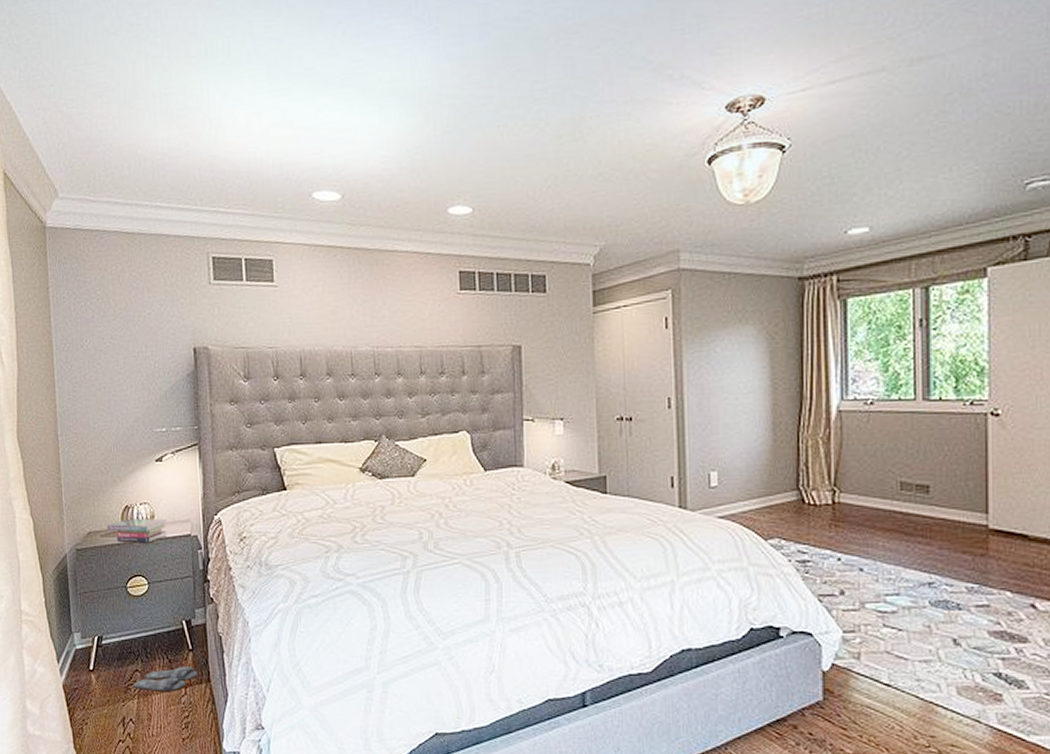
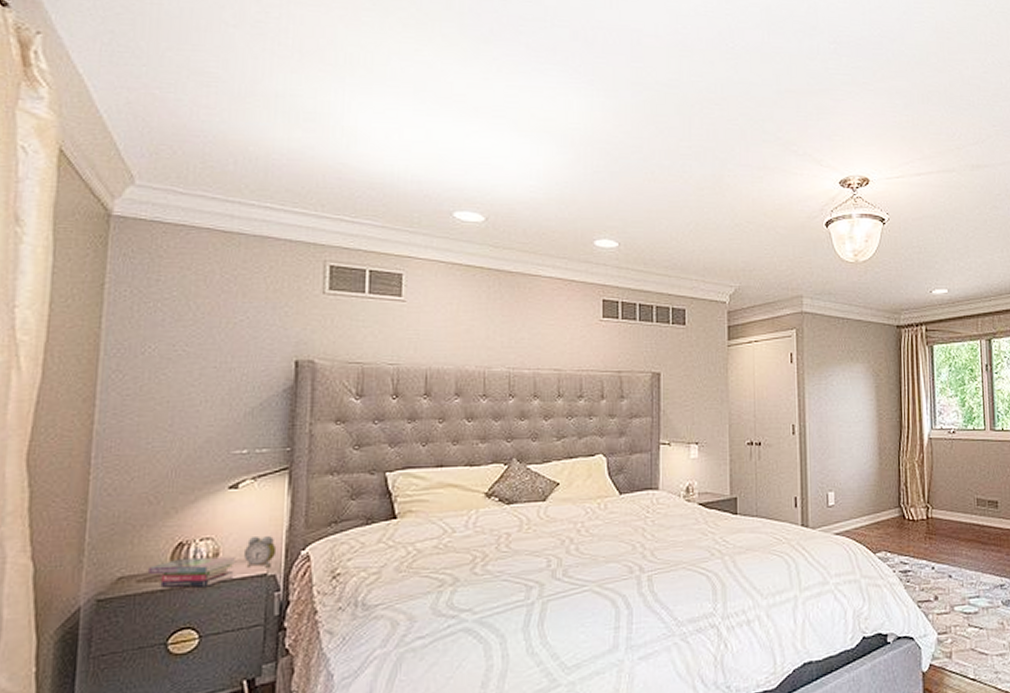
alarm clock: none [173,503,196,530] -> present [244,536,277,569]

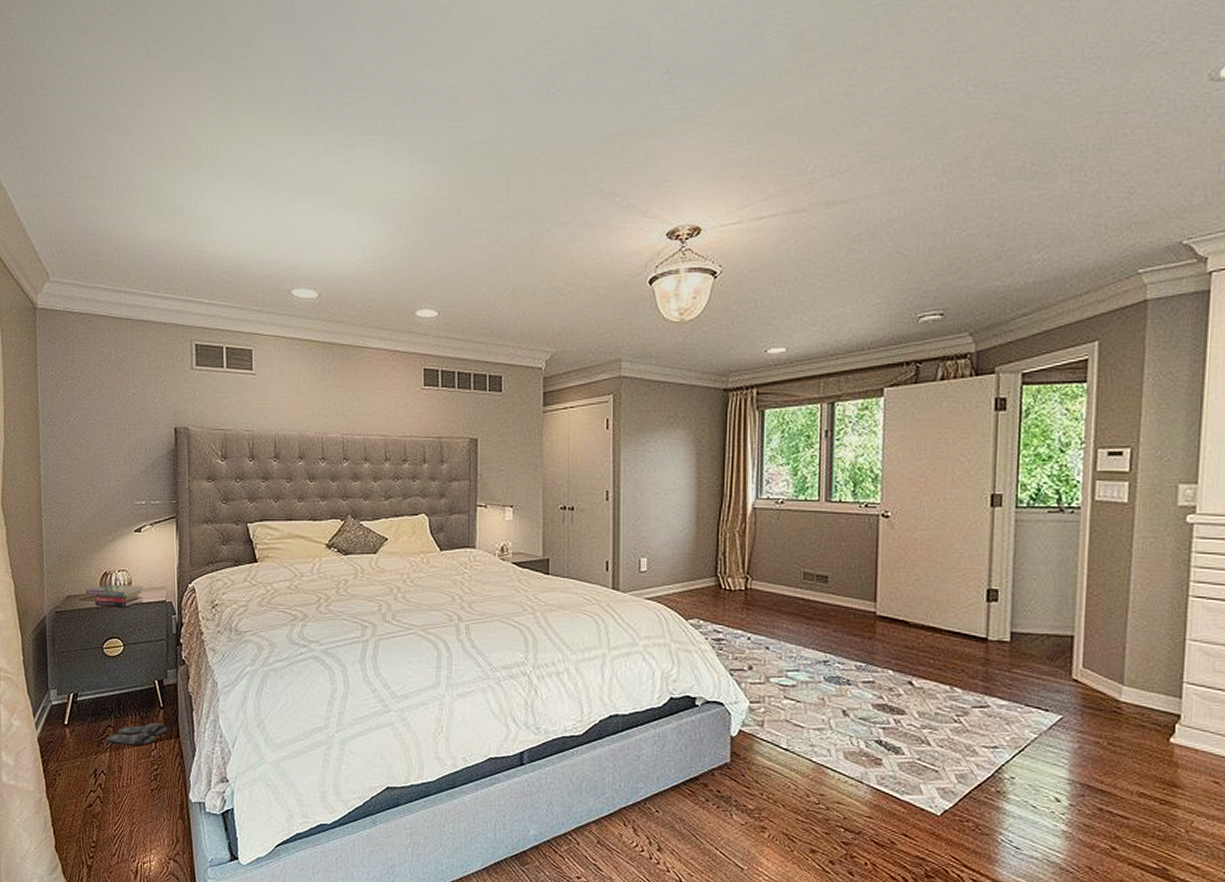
alarm clock: present [244,536,277,569] -> none [149,571,172,596]

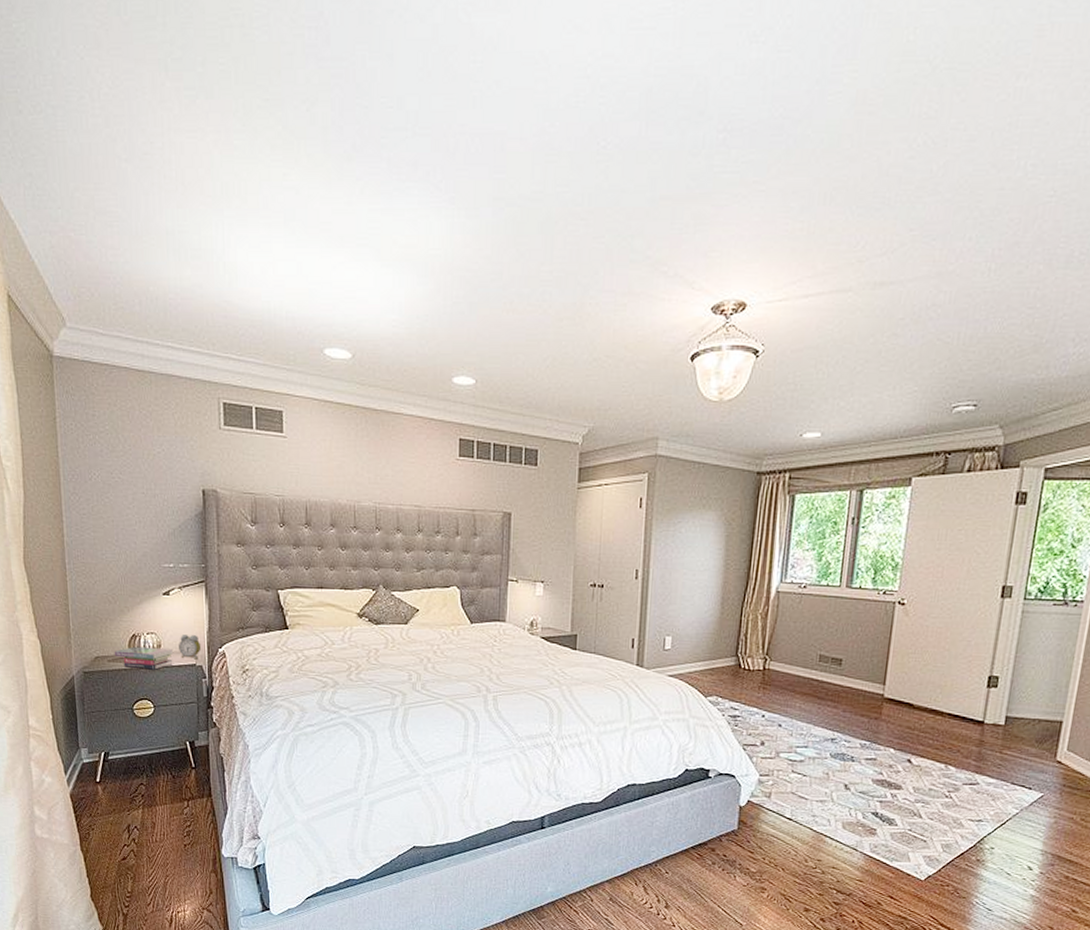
slippers: present [105,723,168,746] -> none [138,782,200,804]
alarm clock: none [149,571,172,596] -> present [179,635,202,660]

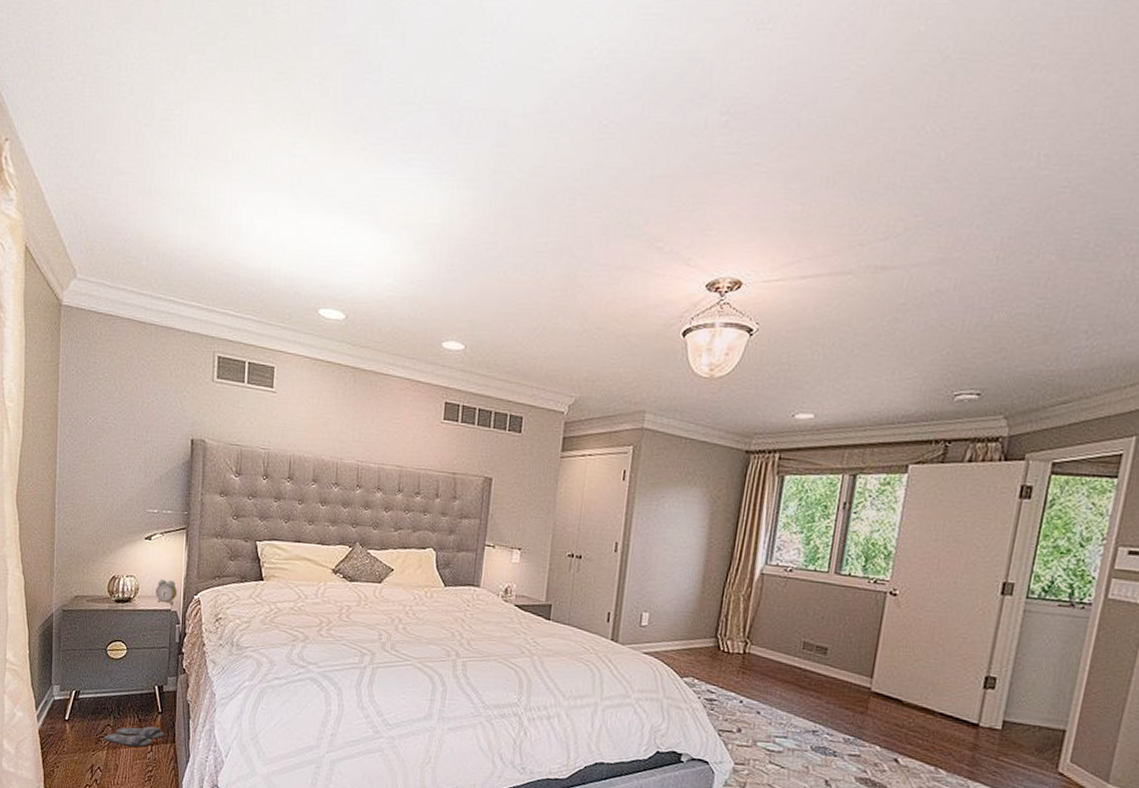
books: present [114,646,173,670] -> none [93,588,150,613]
slippers: none [138,782,200,804] -> present [103,726,164,747]

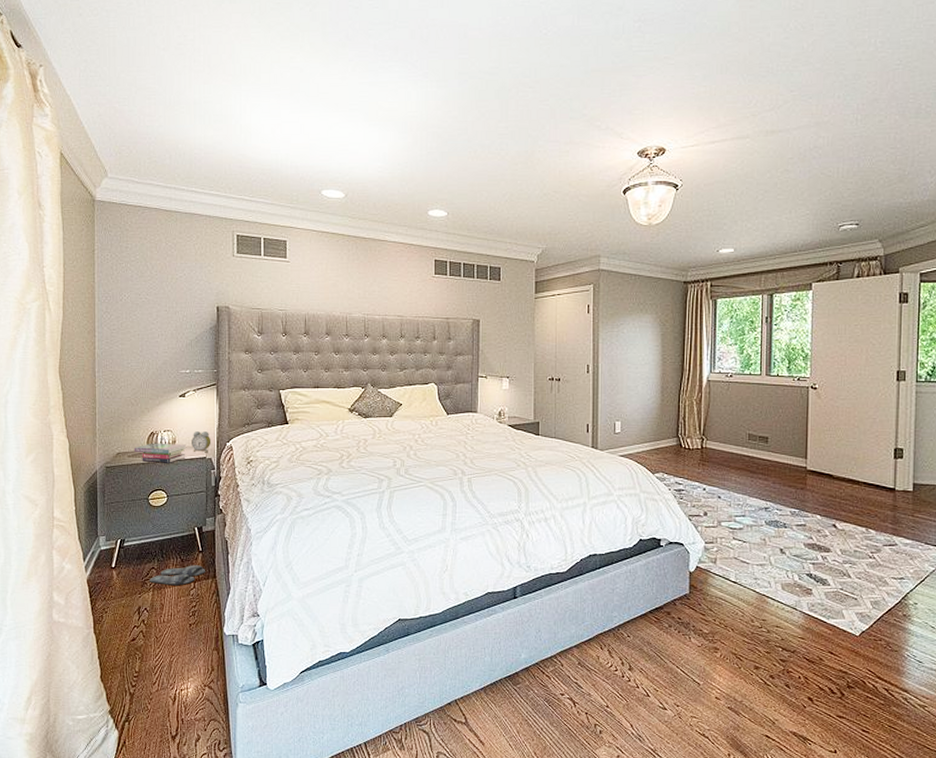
books: none [93,588,150,613] -> present [134,443,186,463]

